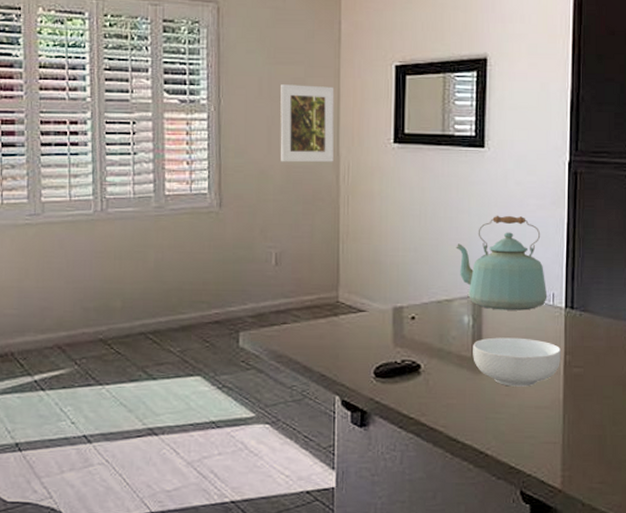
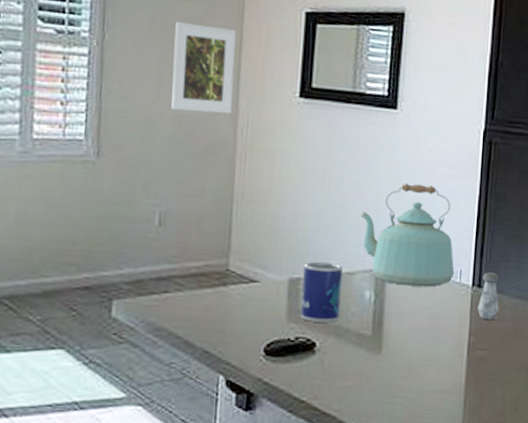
mug: none [406,291,442,346] -> present [301,261,343,323]
cereal bowl: present [473,337,562,387] -> none [372,315,466,370]
salt shaker: none [572,294,592,340] -> present [477,272,499,321]

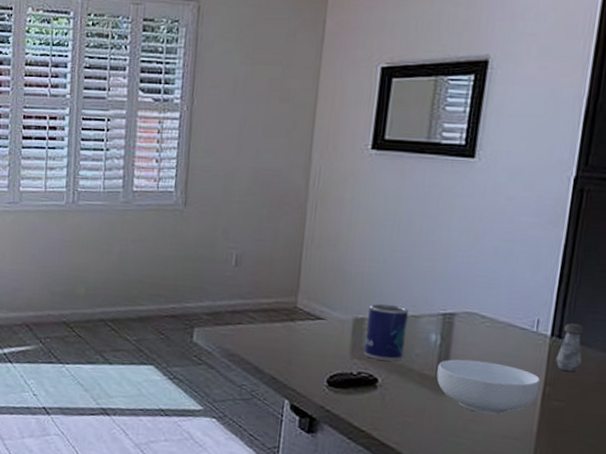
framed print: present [171,22,237,114] -> none [249,85,313,166]
kettle: present [360,183,455,287] -> none [429,231,531,335]
cereal bowl: none [372,315,466,370] -> present [436,359,541,415]

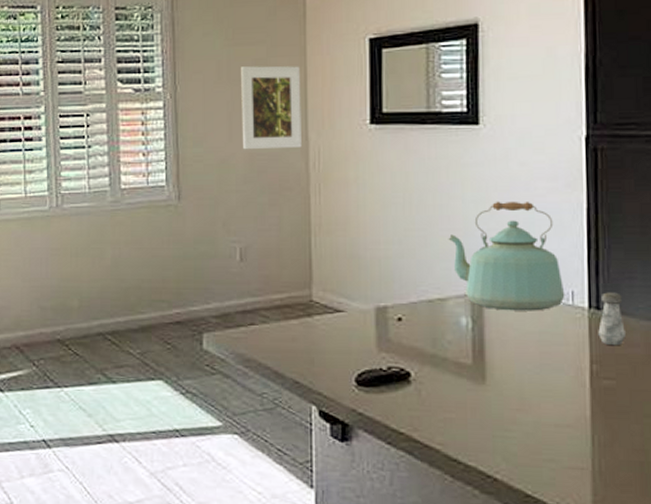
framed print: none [249,85,313,166] -> present [241,66,302,150]
mug: present [364,303,409,362] -> none [390,288,434,352]
kettle: none [429,231,531,335] -> present [448,201,565,311]
cereal bowl: present [436,359,541,415] -> none [473,342,587,401]

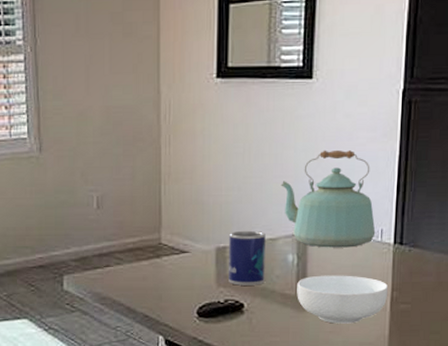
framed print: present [241,66,302,150] -> none [98,19,154,103]
mug: none [390,288,434,352] -> present [229,230,266,286]
cereal bowl: none [473,342,587,401] -> present [297,275,389,324]
salt shaker: present [598,292,626,346] -> none [400,229,422,276]

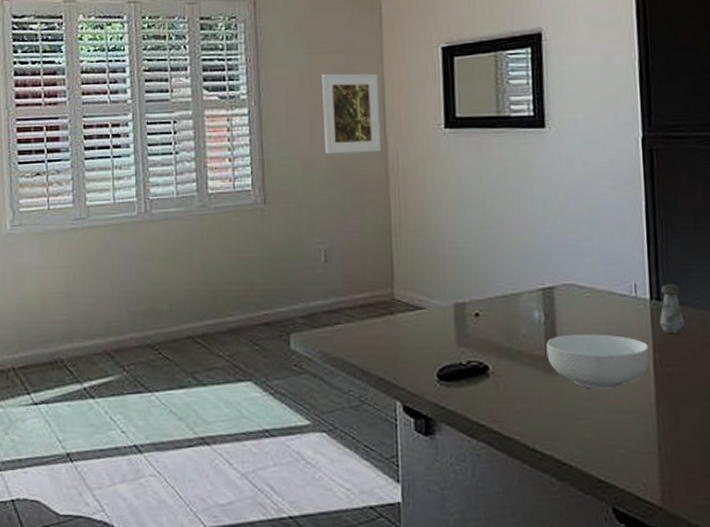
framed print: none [98,19,154,103] -> present [322,73,381,154]
mug: present [229,230,266,286] -> none [468,285,510,345]
kettle: present [280,149,376,248] -> none [520,199,629,304]
salt shaker: none [400,229,422,276] -> present [659,284,684,335]

